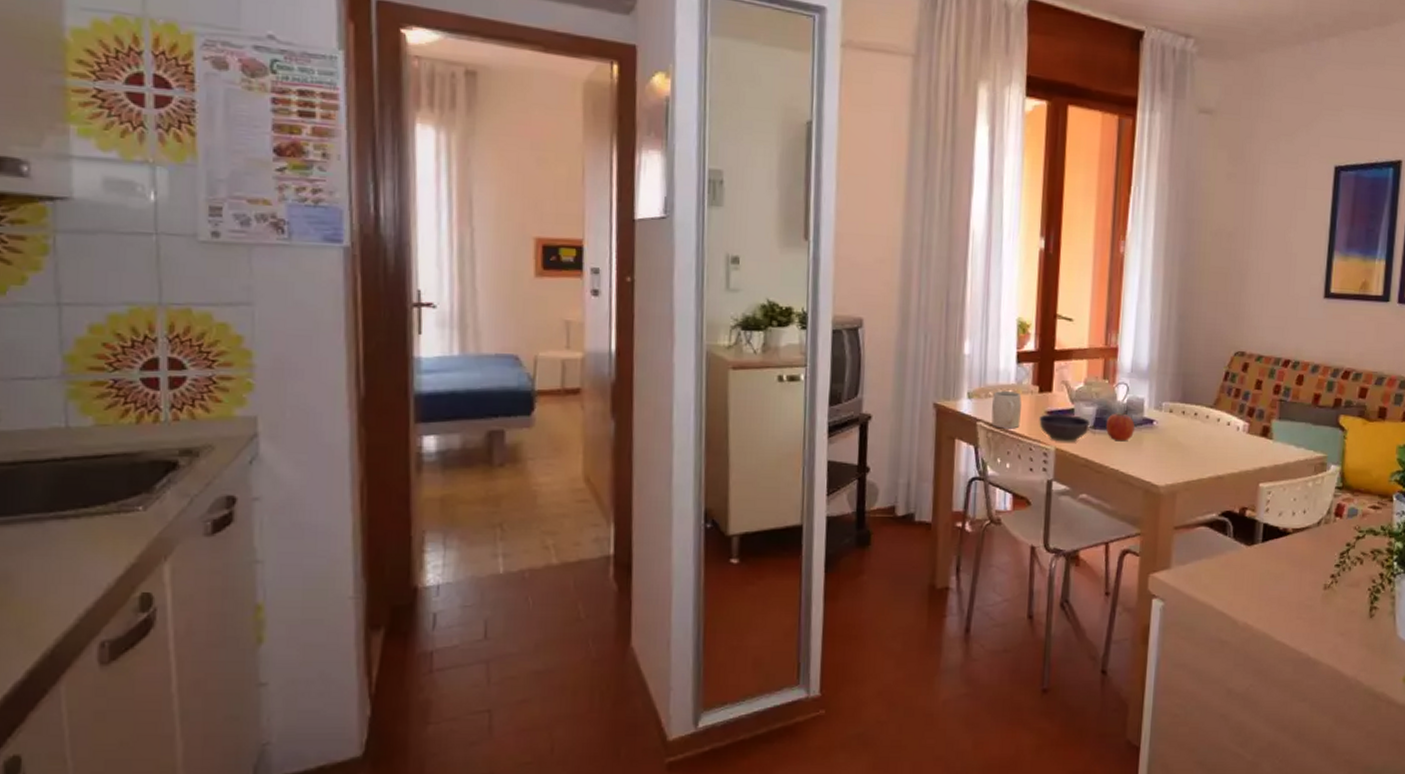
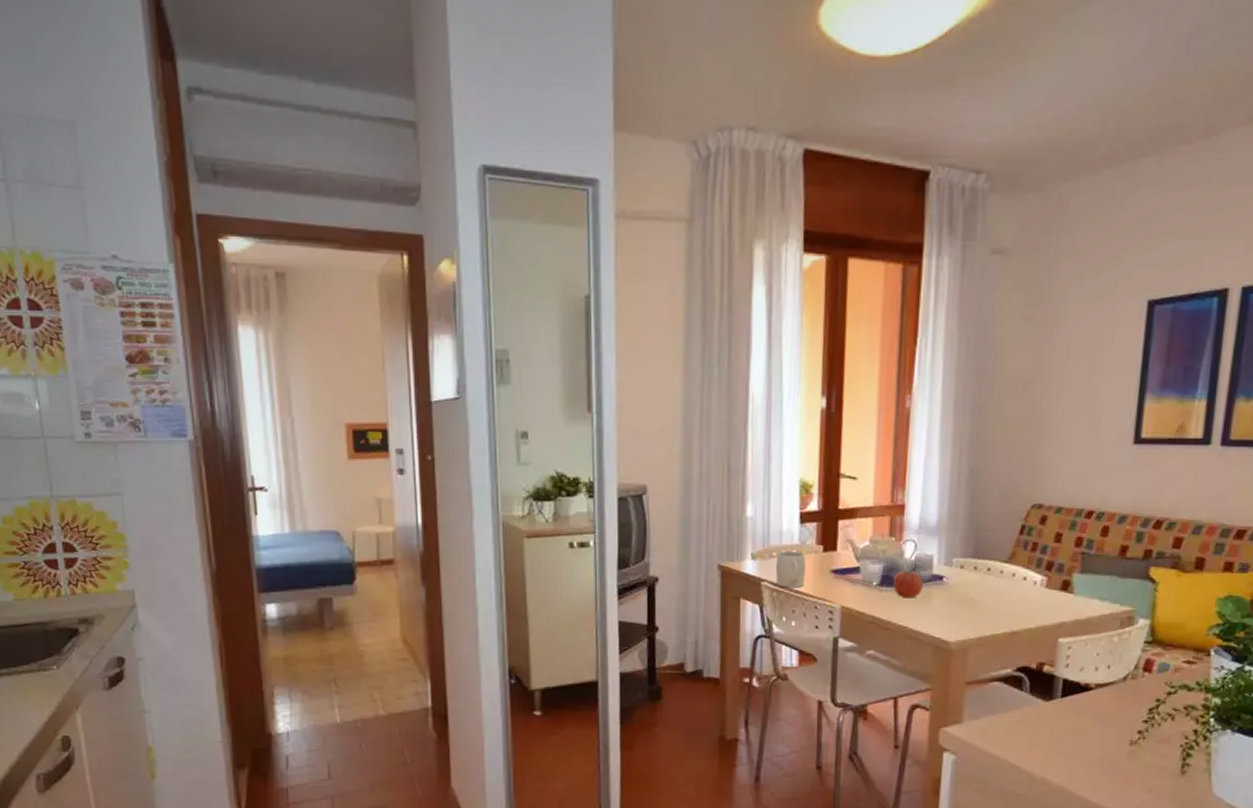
bowl: present [1039,414,1090,442] -> none [824,572,876,600]

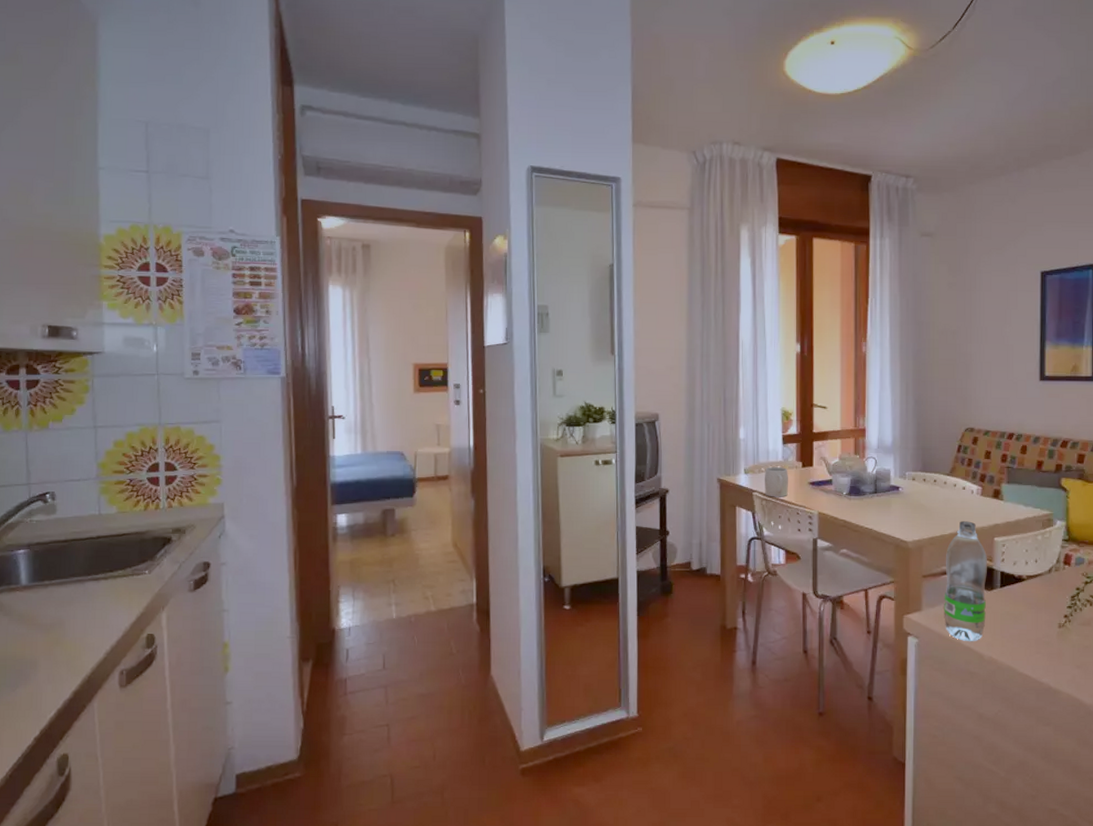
fruit: present [892,569,923,599] -> none [859,481,883,505]
bottle: none [989,618,1048,760] -> present [944,521,987,642]

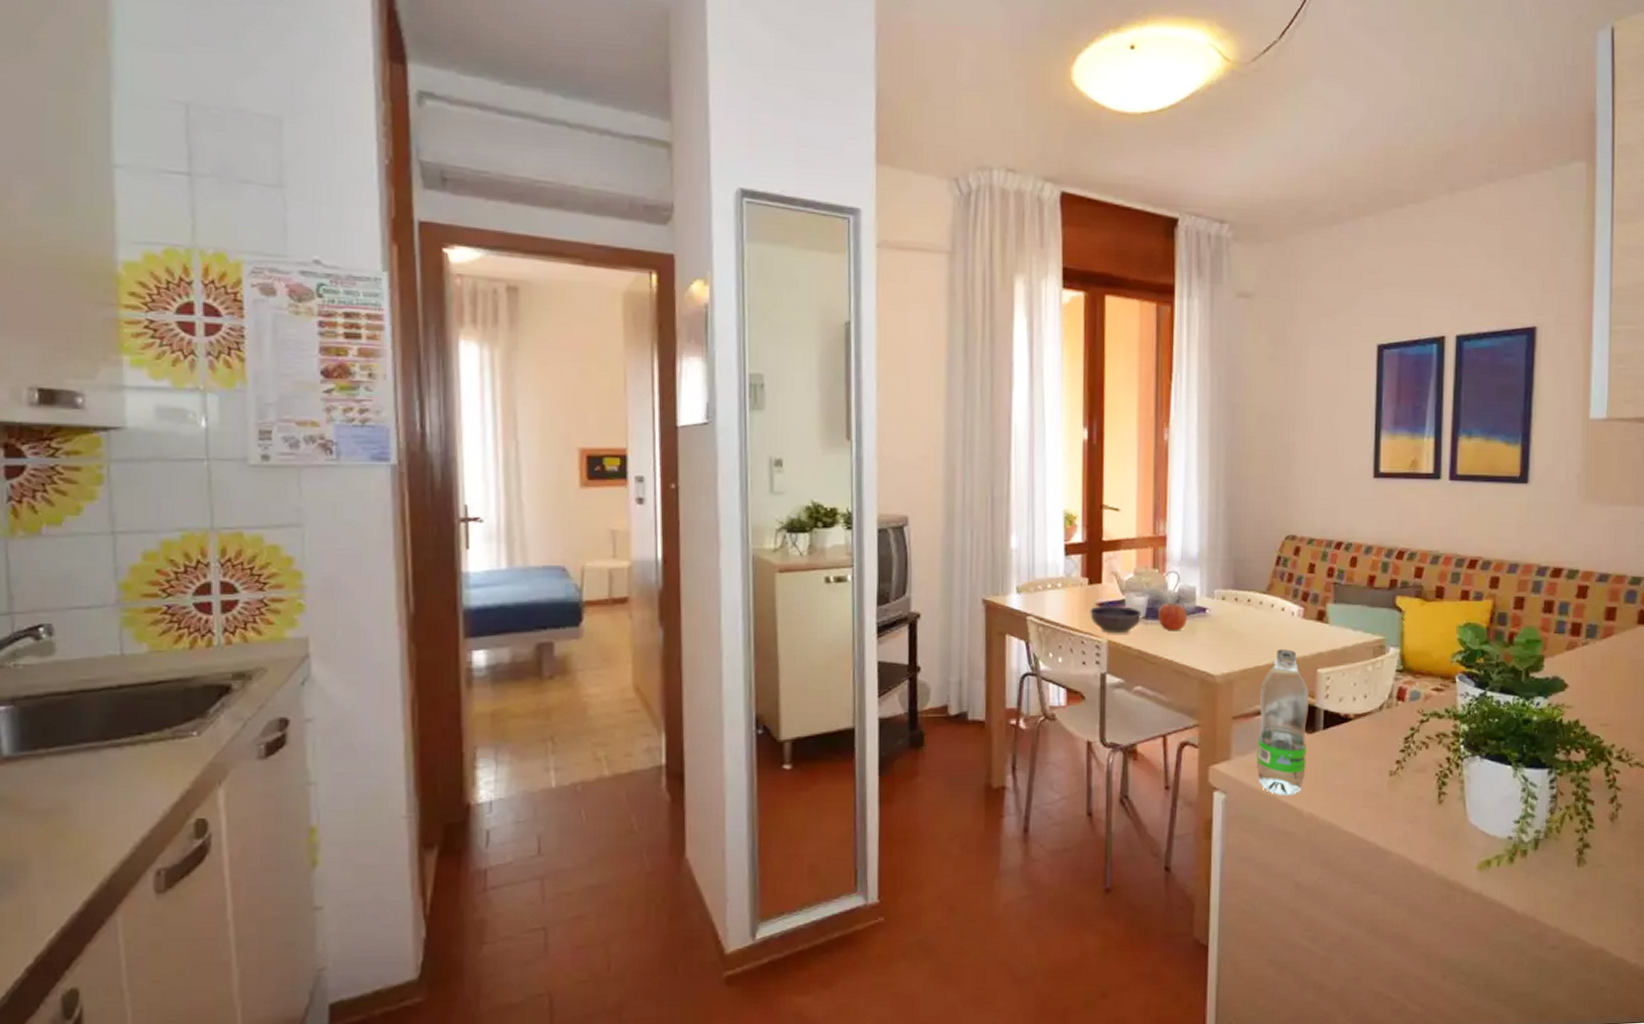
mug: present [765,467,789,497] -> none [1042,585,1072,623]
bowl: none [803,484,846,507] -> present [1090,605,1141,634]
fruit: none [859,481,883,505] -> present [1157,601,1187,631]

